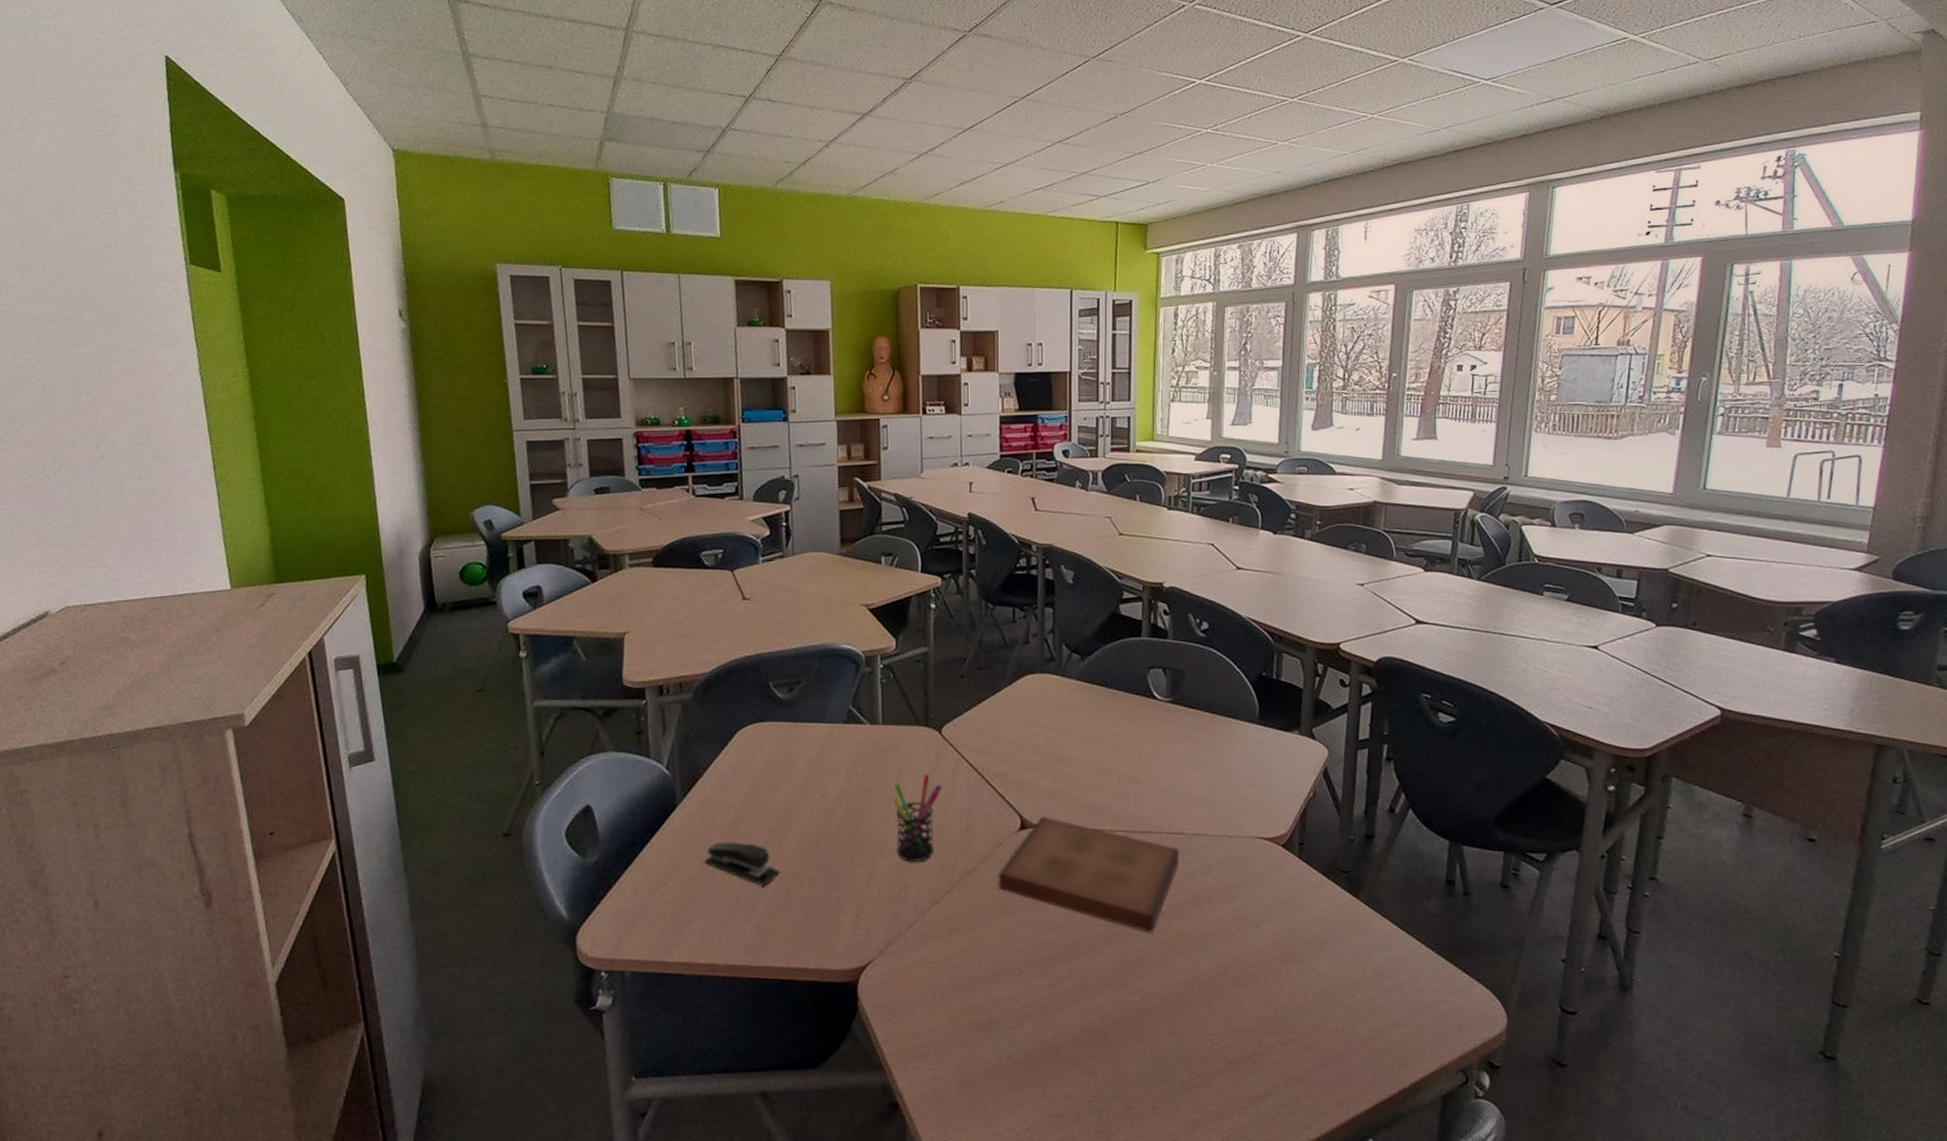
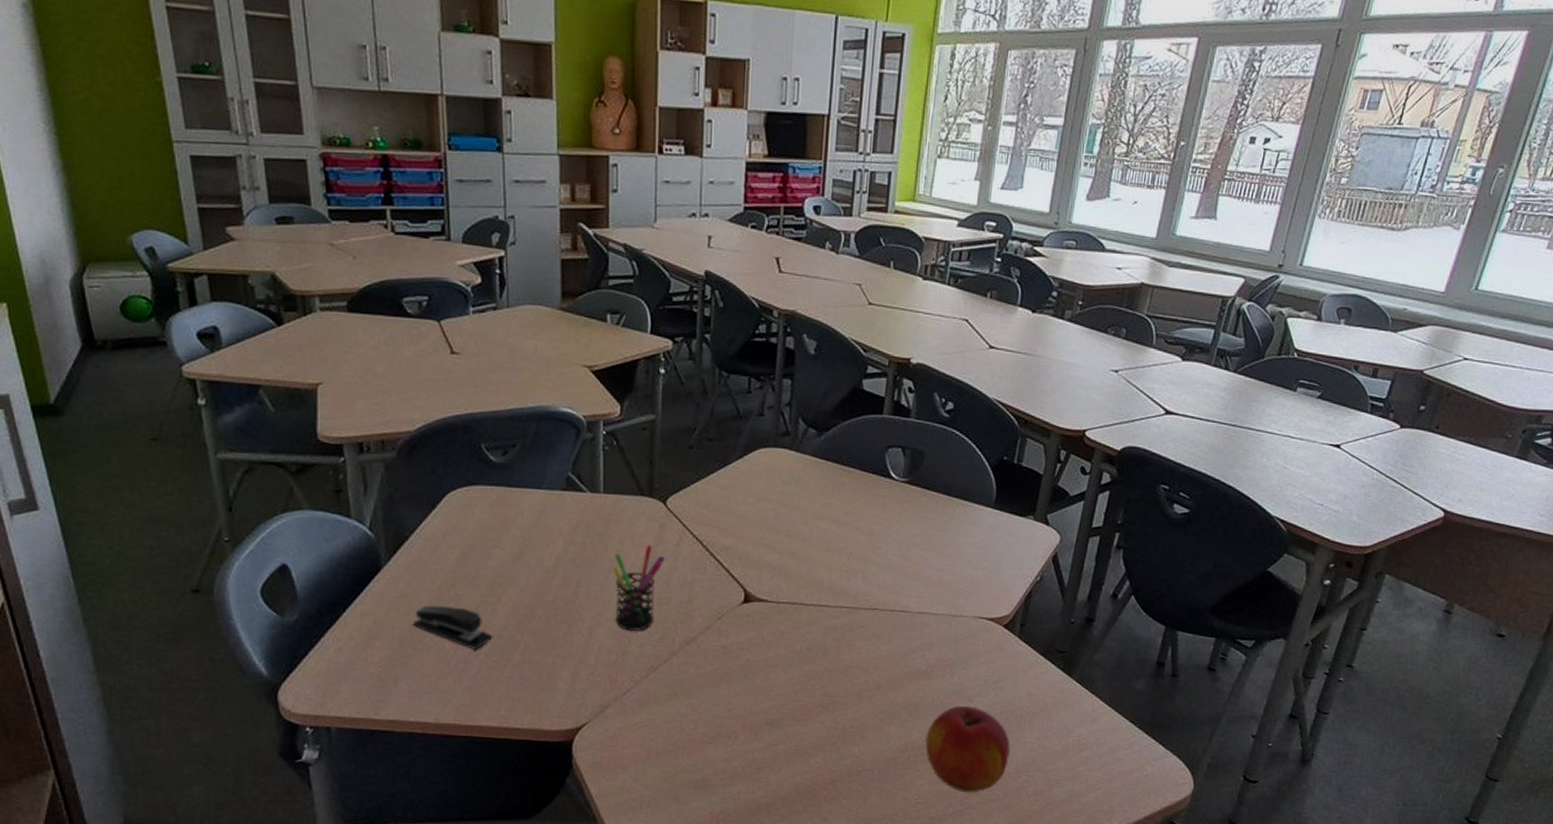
book: present [999,816,1180,933] -> none [719,591,903,704]
apple: none [1214,934,1305,1032] -> present [925,706,1011,793]

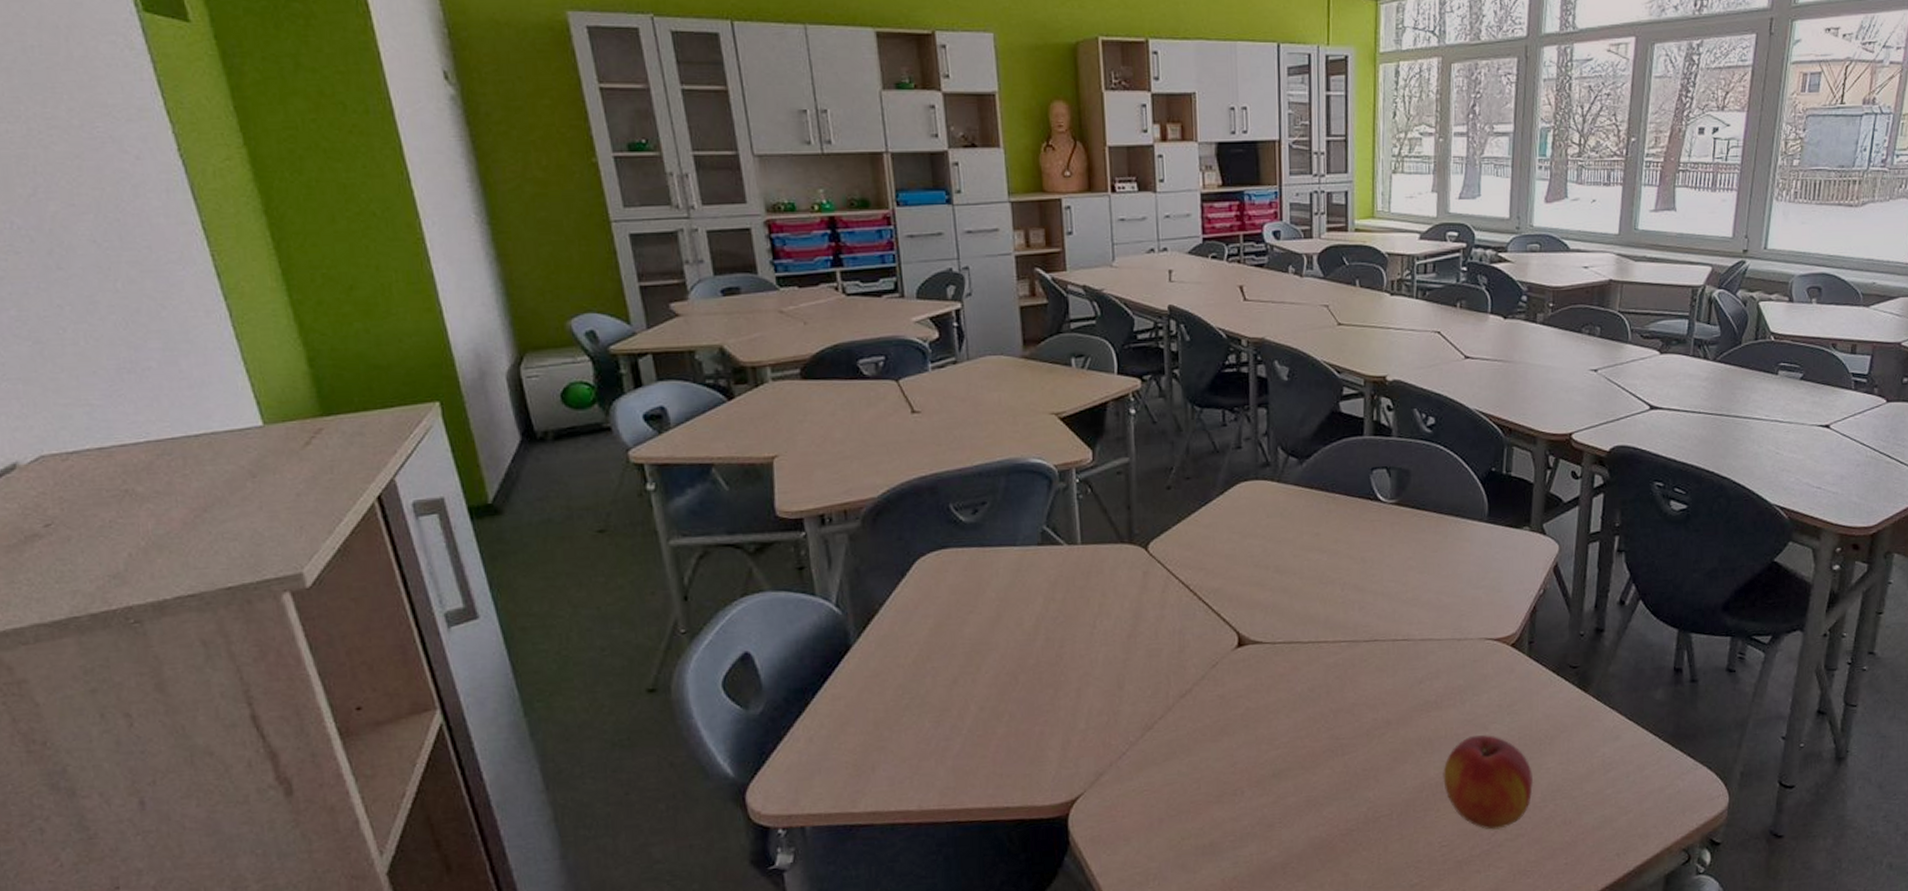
stapler: present [413,605,493,650] -> none [889,680,975,725]
pen holder: present [612,544,666,632] -> none [1096,594,1152,690]

